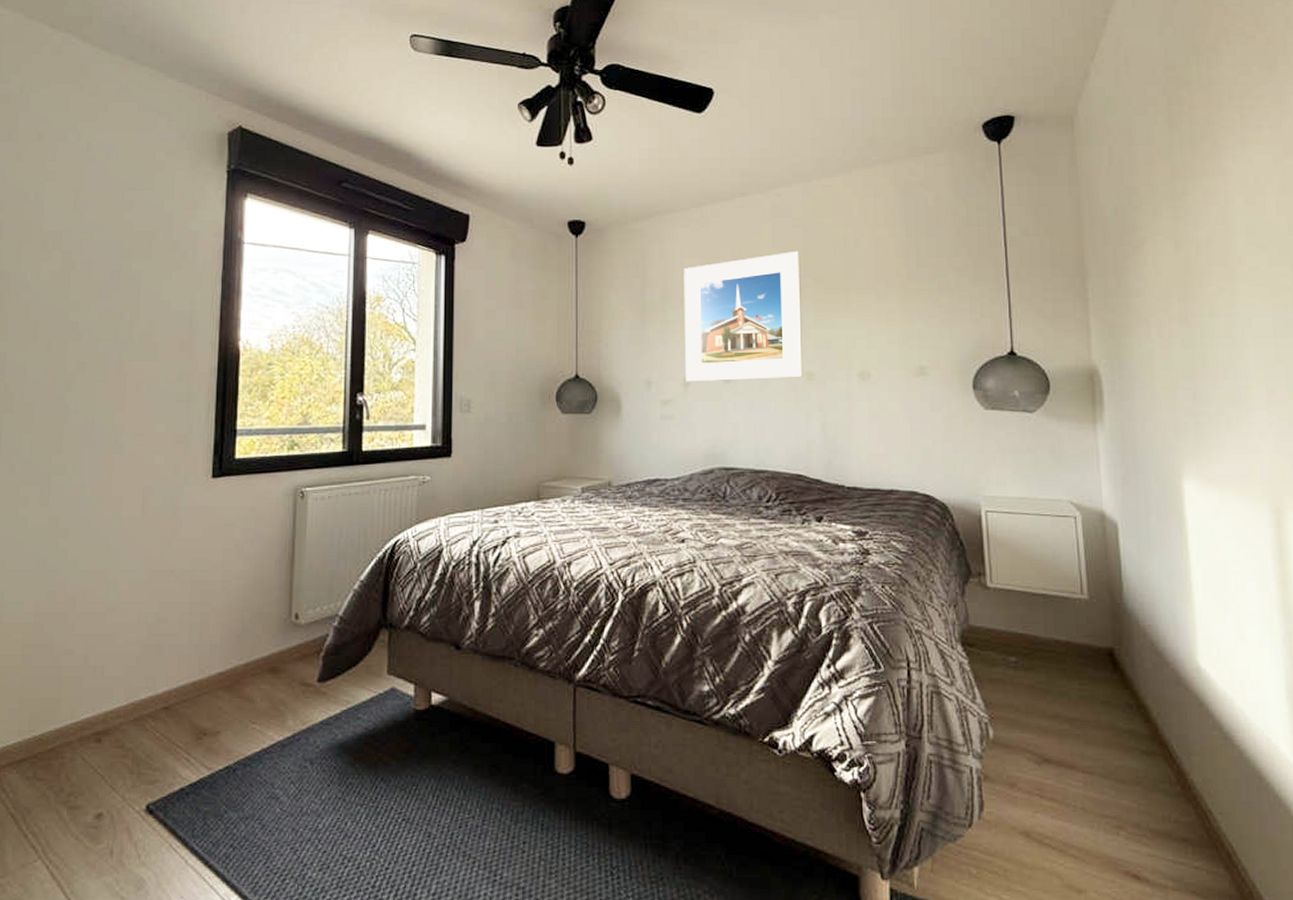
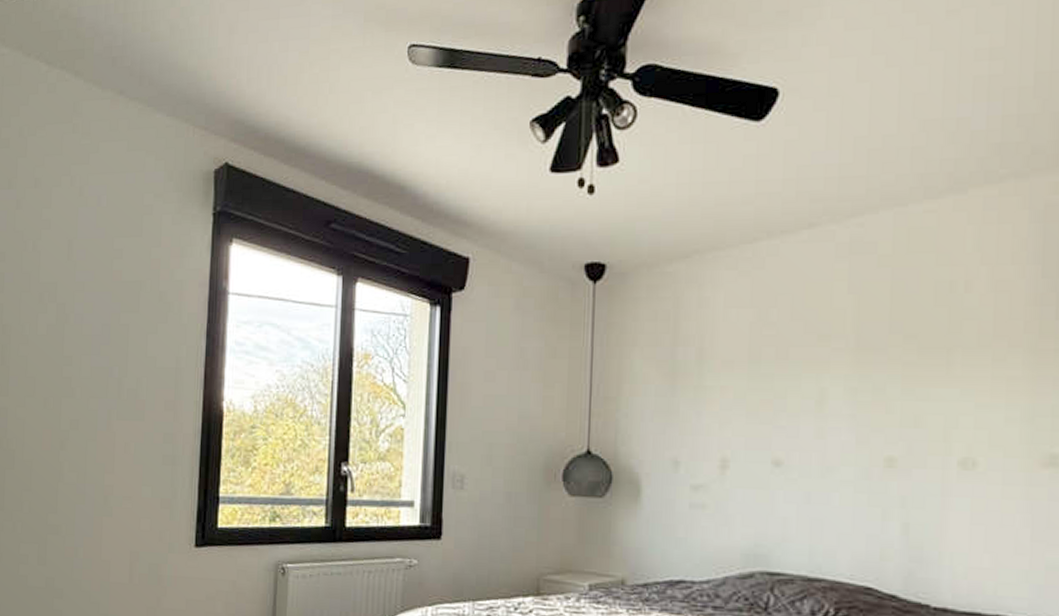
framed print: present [684,250,804,382] -> none [723,298,886,464]

